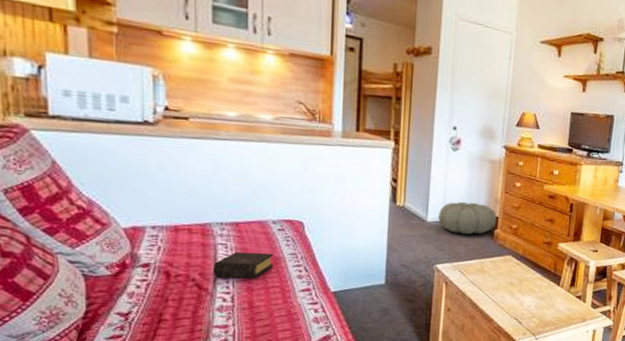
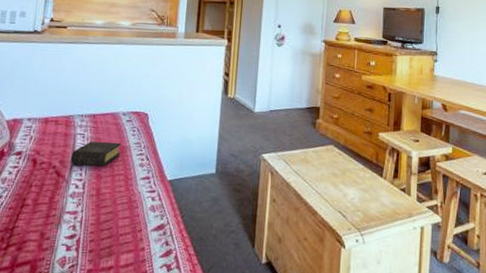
pouf: present [438,201,497,235] -> none [265,92,319,124]

